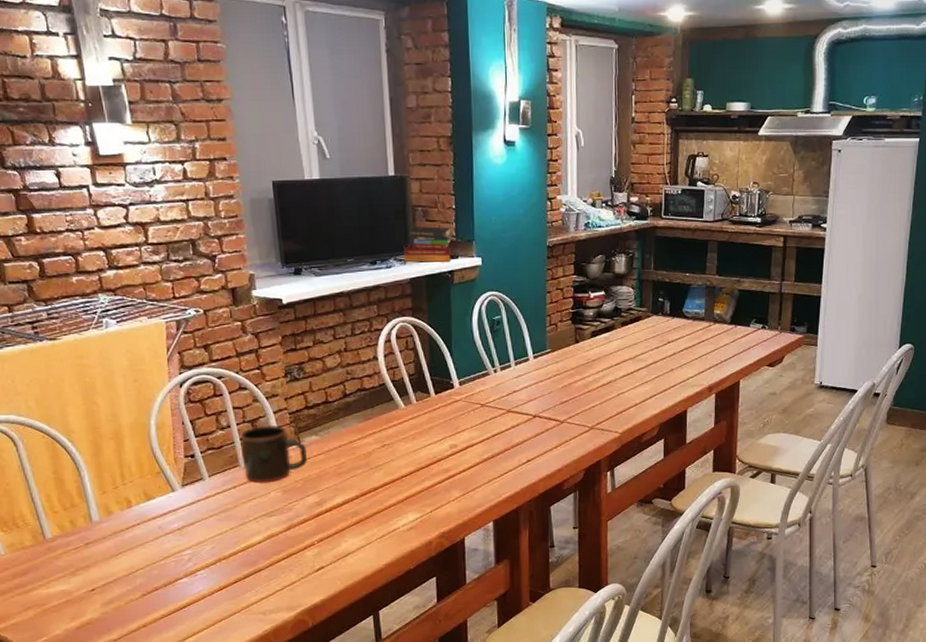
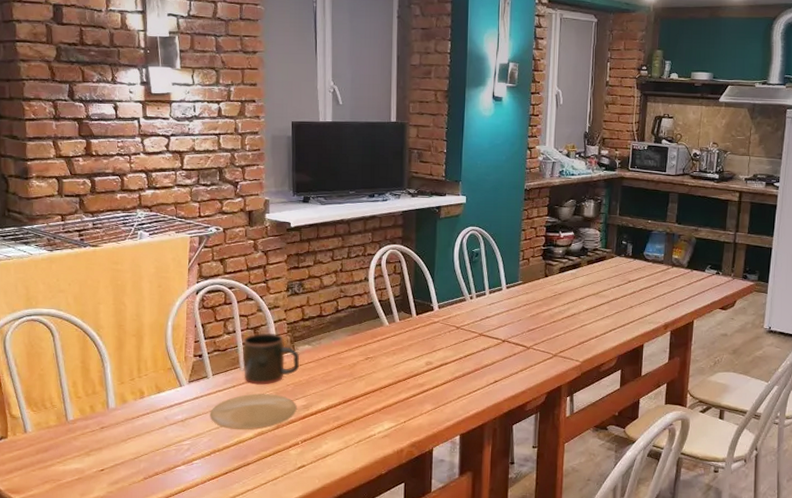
plate: none [210,492,309,535] -> present [210,393,297,430]
books: present [403,227,451,263] -> none [398,167,441,199]

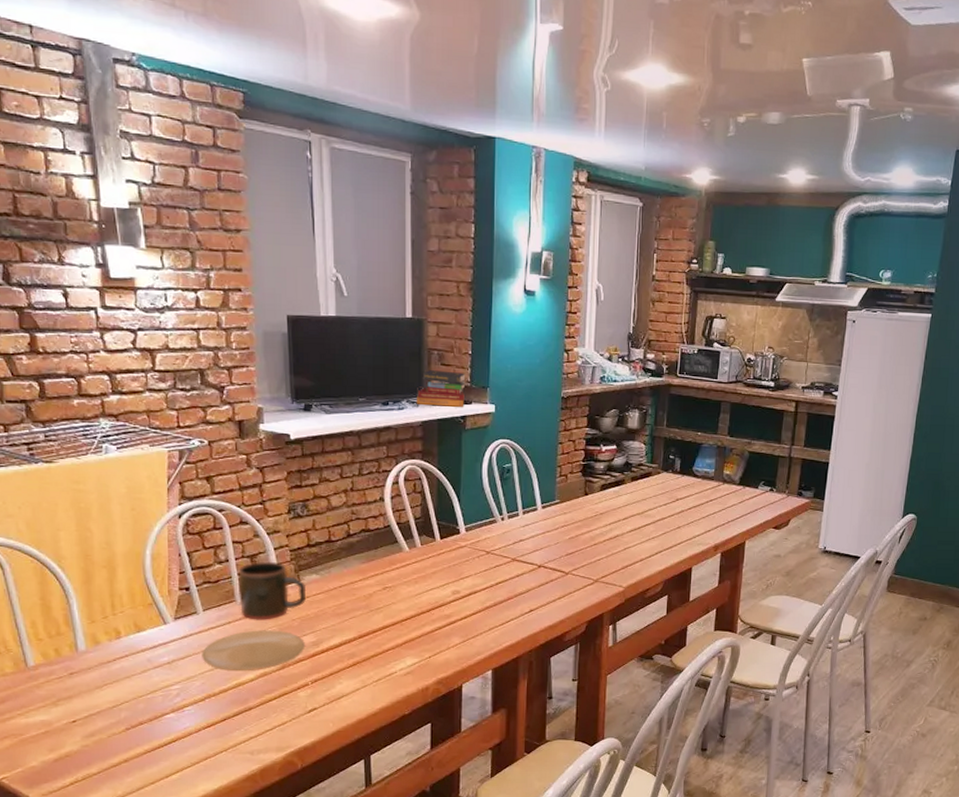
books: none [398,167,441,199] -> present [416,370,466,408]

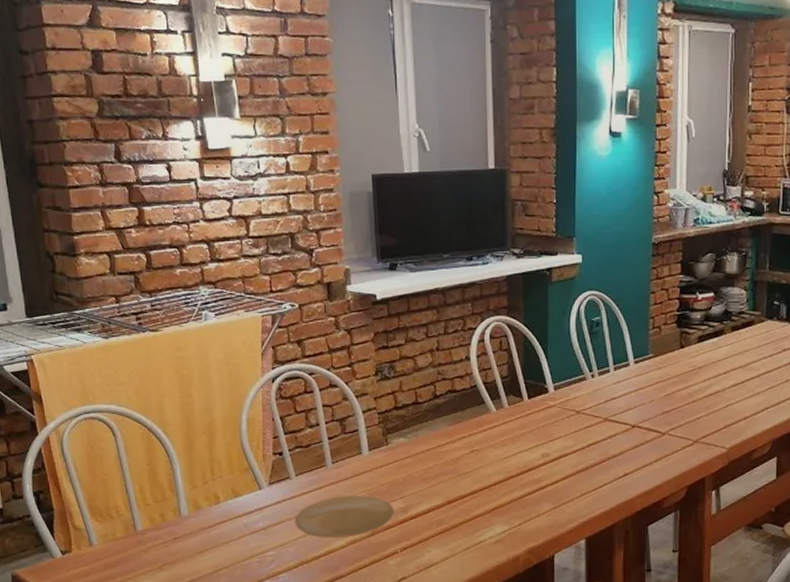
mug: present [237,561,307,619] -> none [327,424,395,484]
books: present [416,370,466,408] -> none [500,222,551,260]

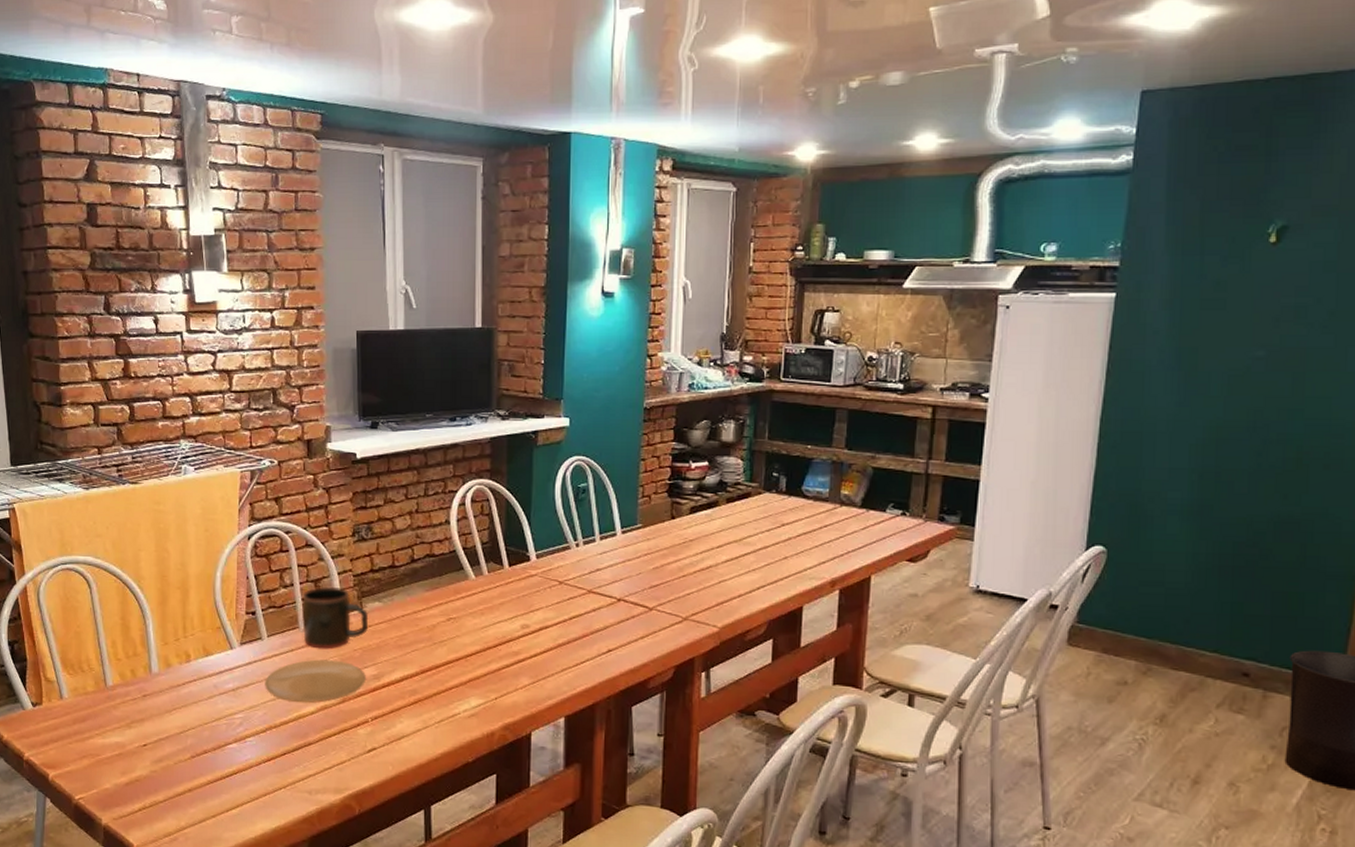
mug: none [327,424,395,484] -> present [301,586,369,648]

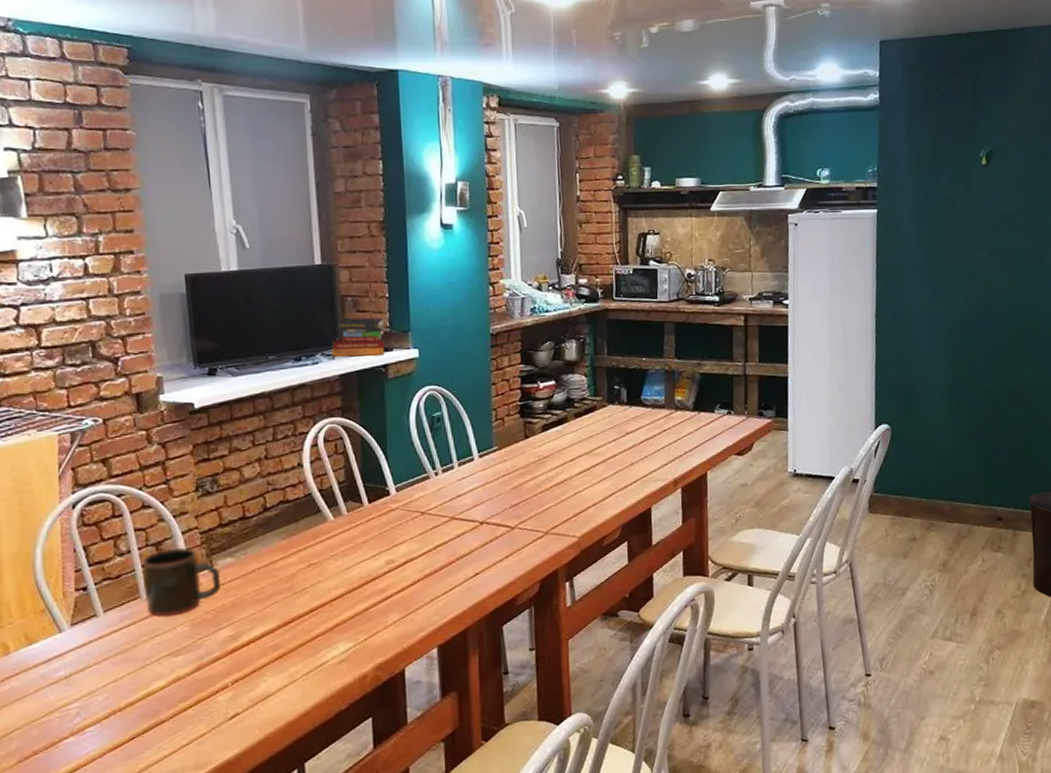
plate: present [265,659,366,704] -> none [103,626,222,680]
books: none [484,382,538,422] -> present [331,317,385,357]

